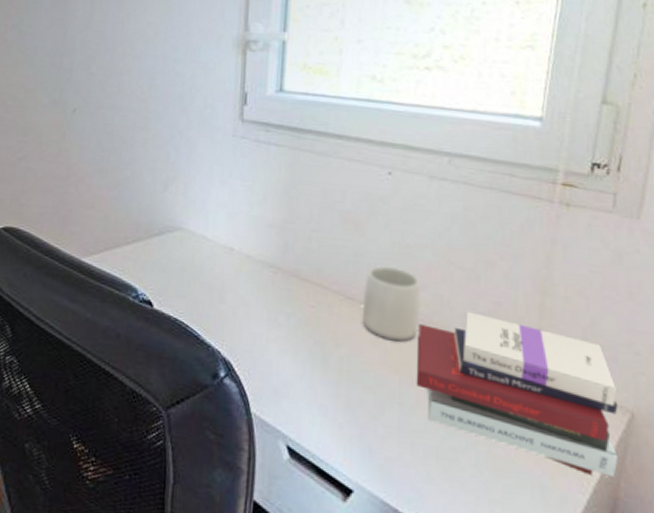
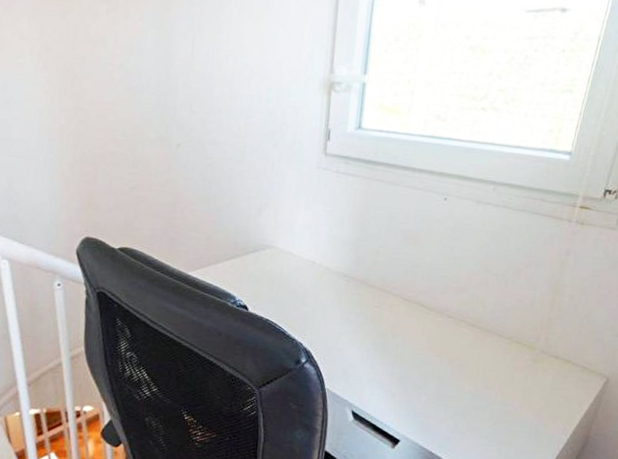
mug: present [361,266,421,341] -> none [414,274,463,332]
books: present [416,311,619,477] -> none [452,308,600,422]

